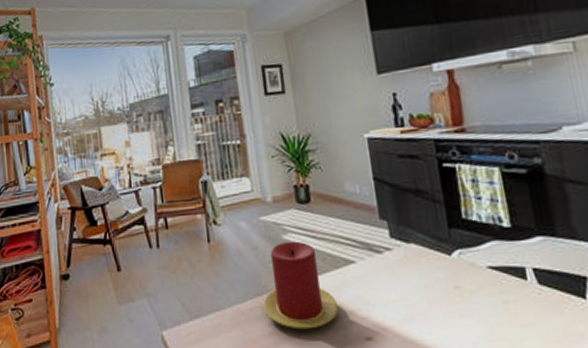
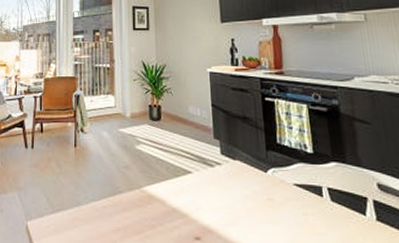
candle: present [263,241,339,330] -> none [115,151,176,228]

